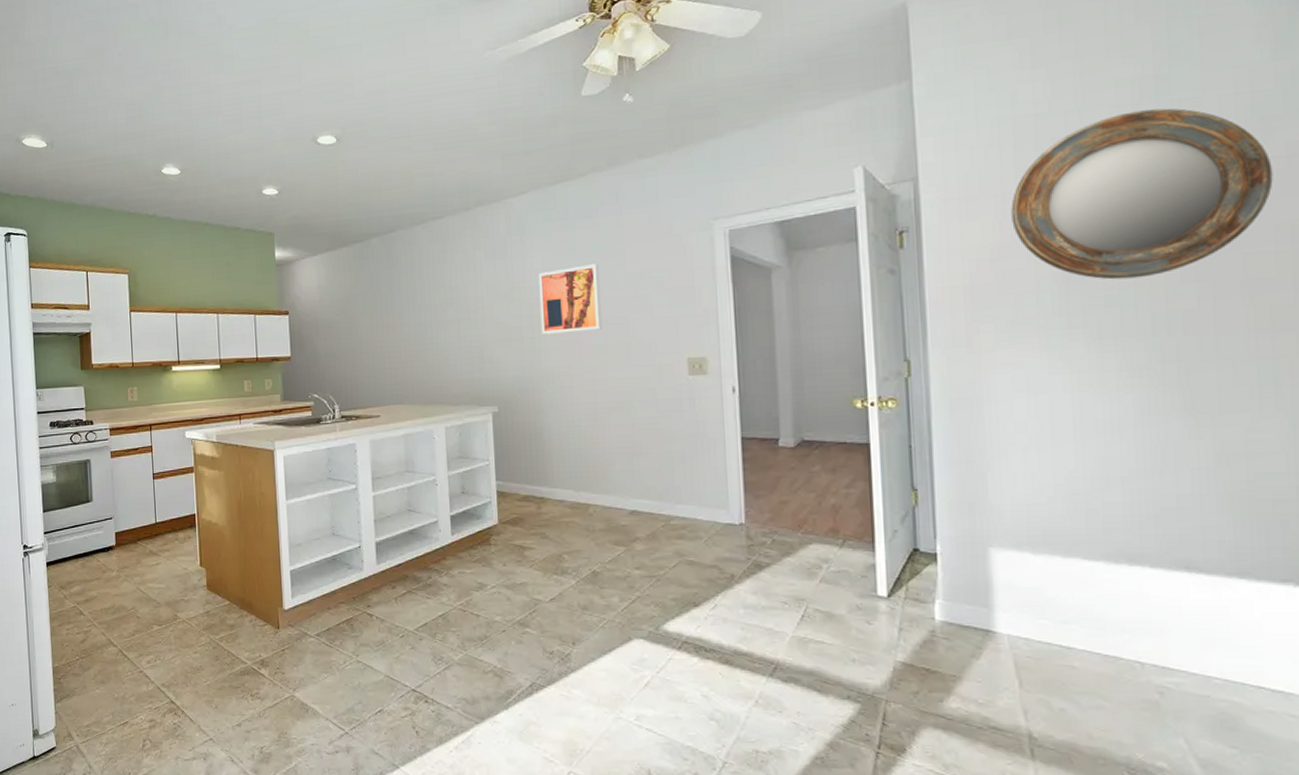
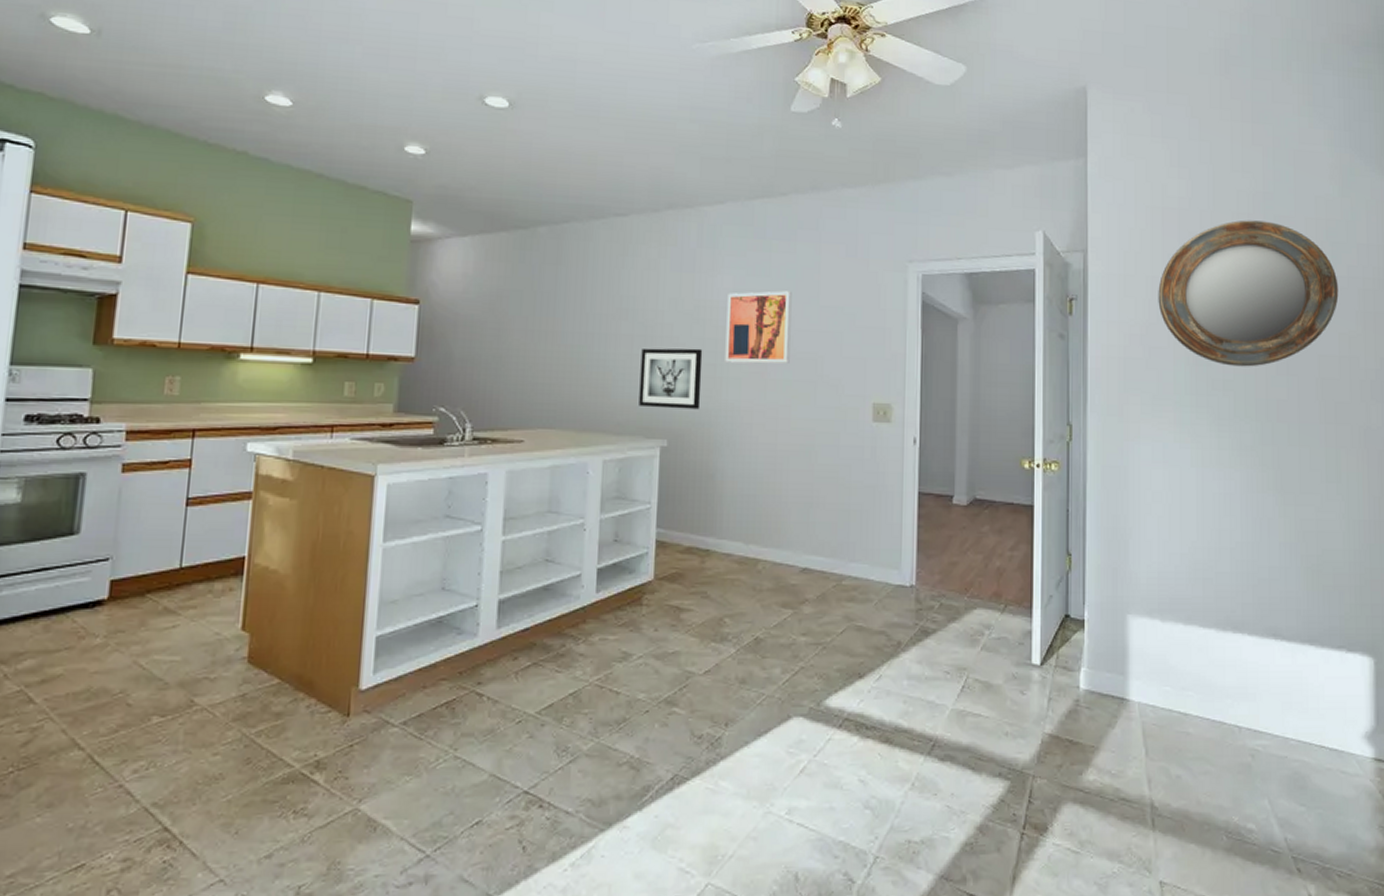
wall art: none [467,325,524,380] -> present [639,348,703,410]

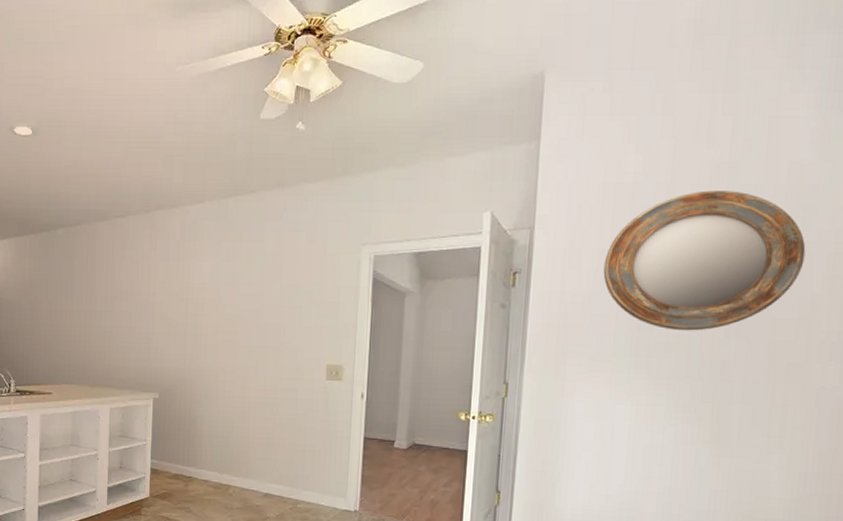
wall art: present [639,348,703,410] -> none [136,322,186,370]
wall art: present [725,290,792,364] -> none [204,273,259,333]

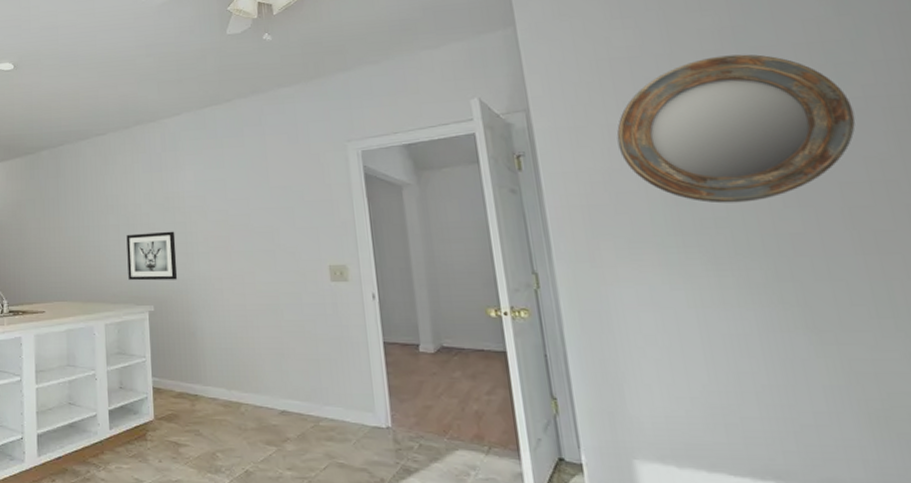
wall art: none [136,322,186,370] -> present [126,231,178,281]

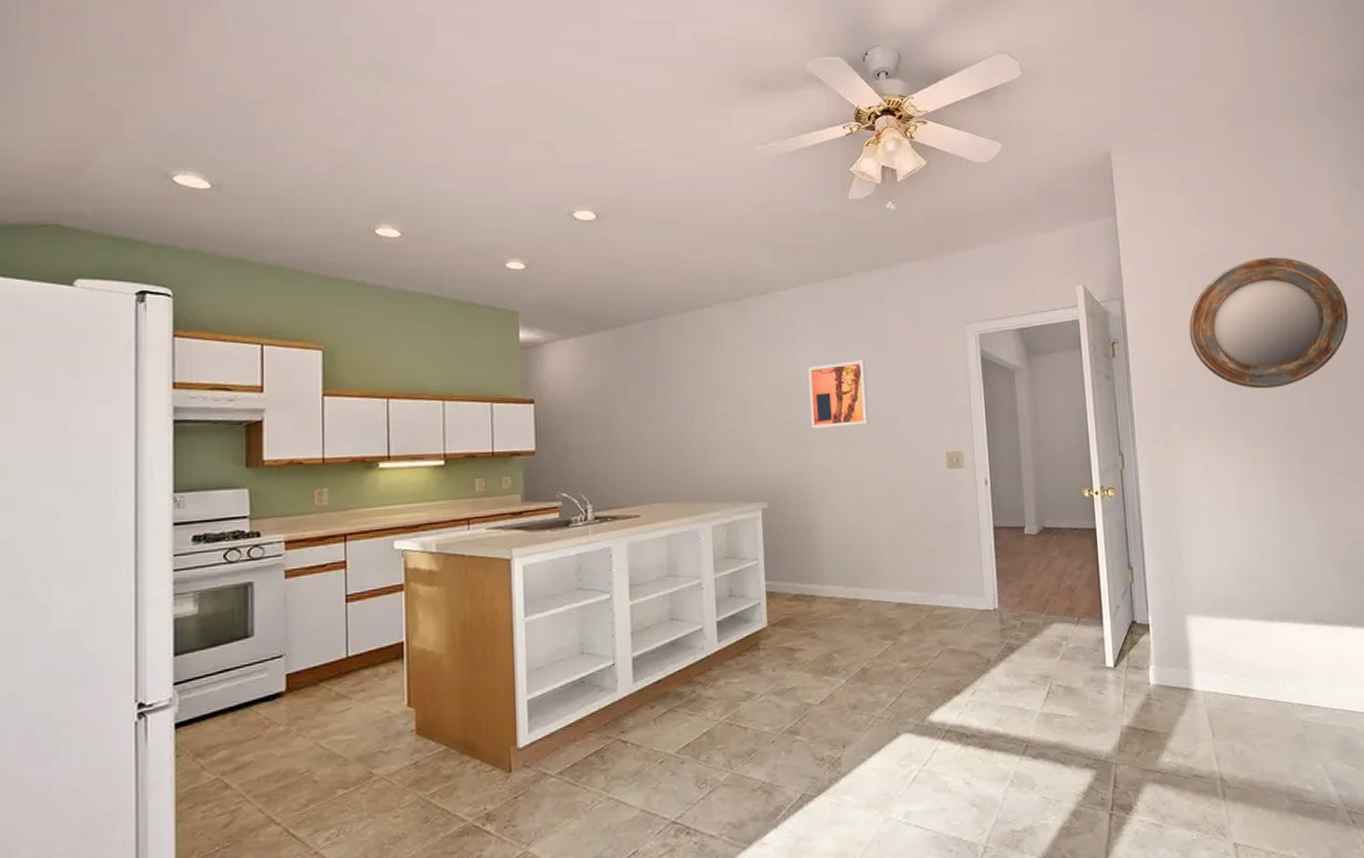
wall art: present [126,231,178,281] -> none [736,418,794,475]
wall art: none [191,178,249,240] -> present [808,360,869,429]

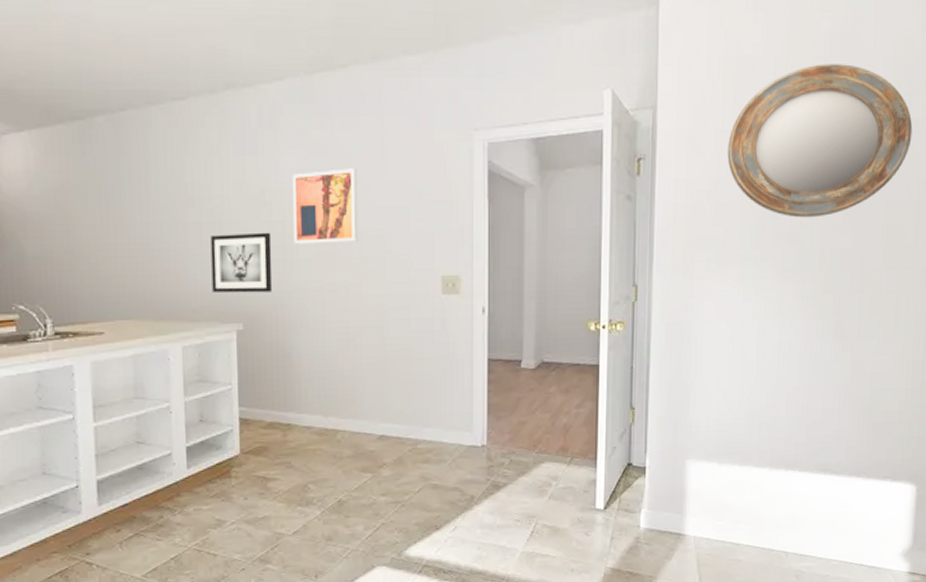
wall art: none [736,418,794,475] -> present [210,232,273,294]

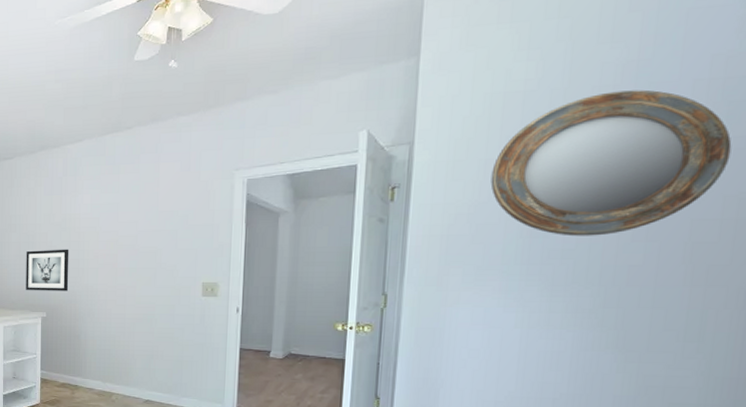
wall art: present [292,168,358,244] -> none [86,202,136,258]

